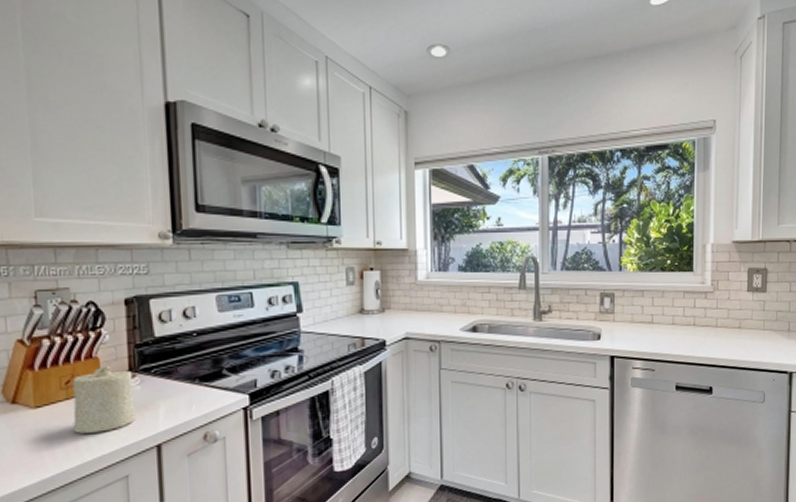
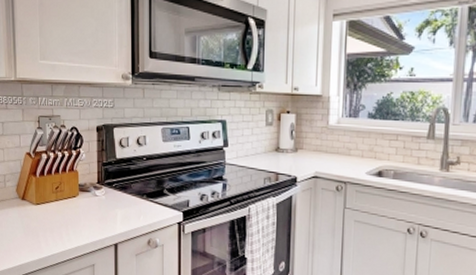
candle: present [72,366,135,434] -> none [60,178,101,229]

